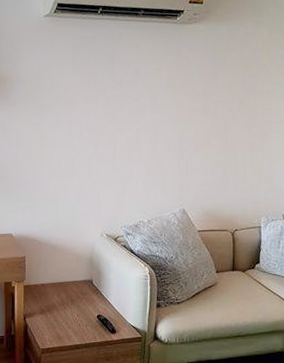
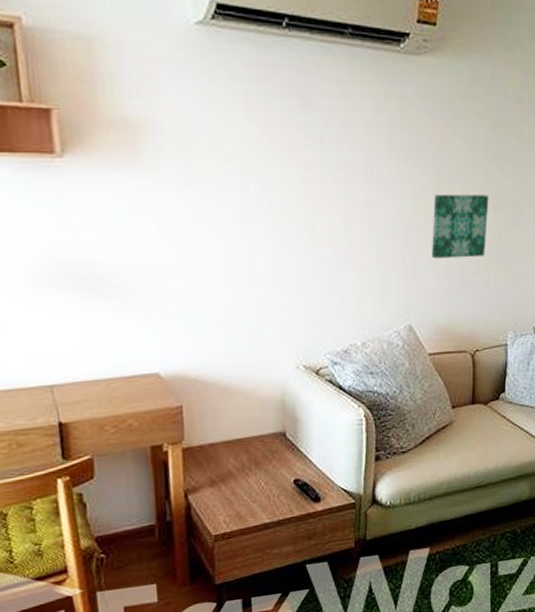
wall art: none [200,116,244,162] -> present [432,194,489,259]

